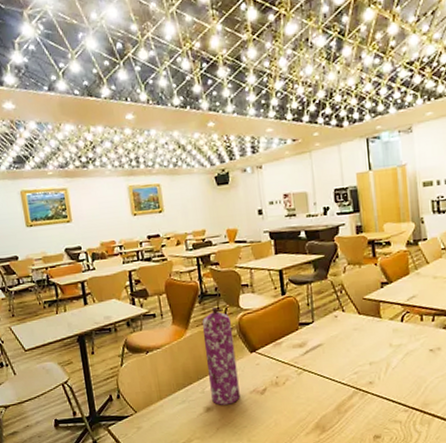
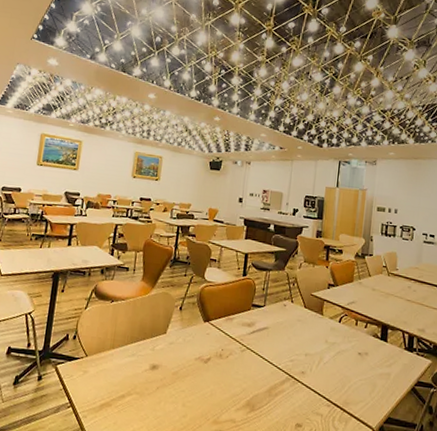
gas cylinder: present [202,307,240,405] -> none [159,274,194,367]

